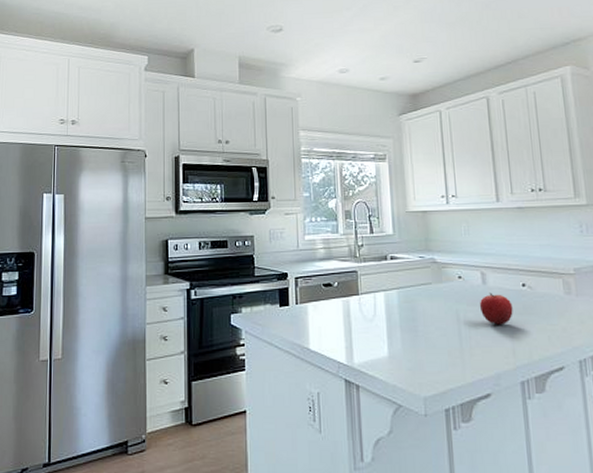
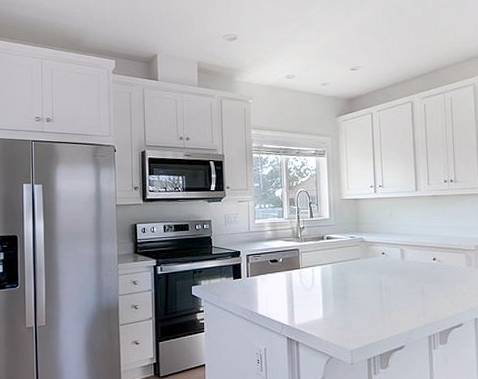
fruit: present [479,292,513,325] -> none [398,265,425,291]

